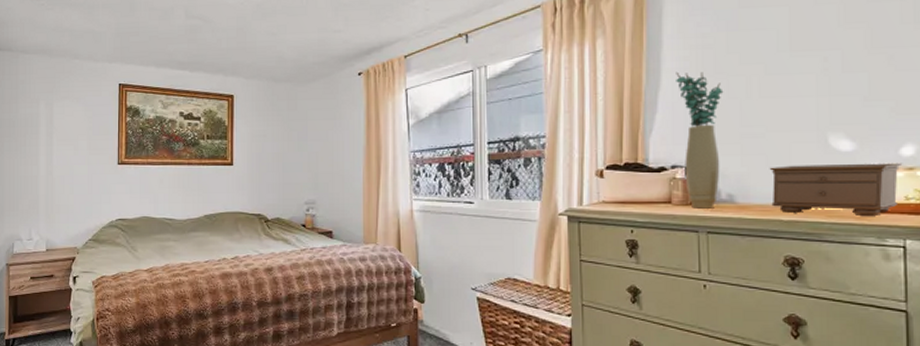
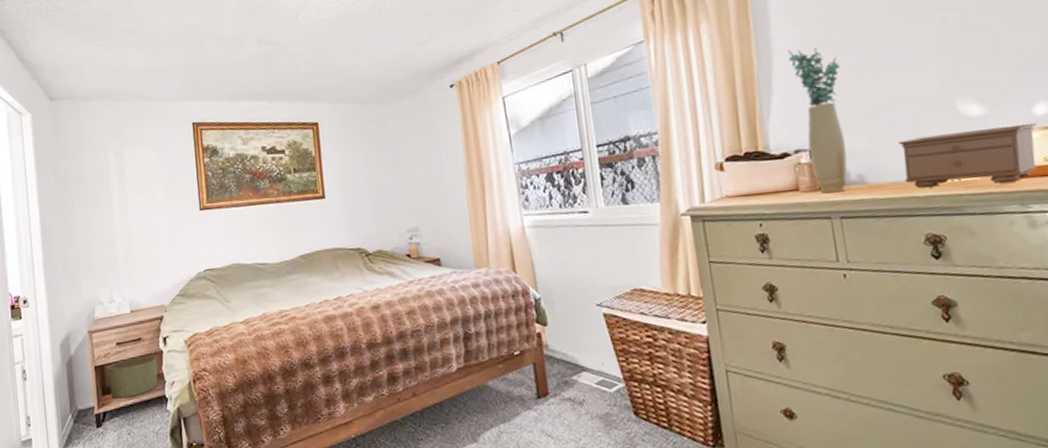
basket: none [18,291,67,328] -> present [104,354,158,399]

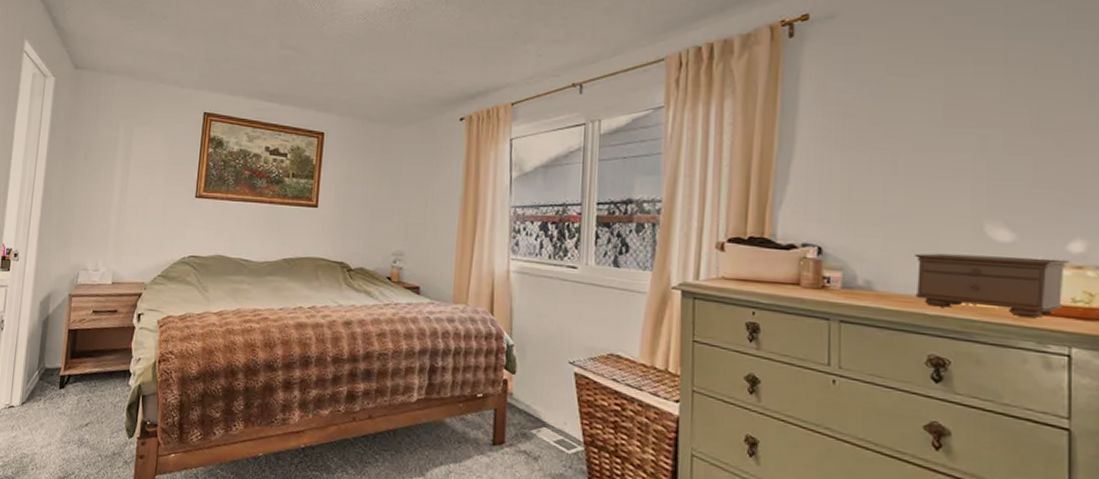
basket: present [104,354,158,399] -> none [78,327,130,366]
vase: present [788,47,848,194] -> none [812,140,866,295]

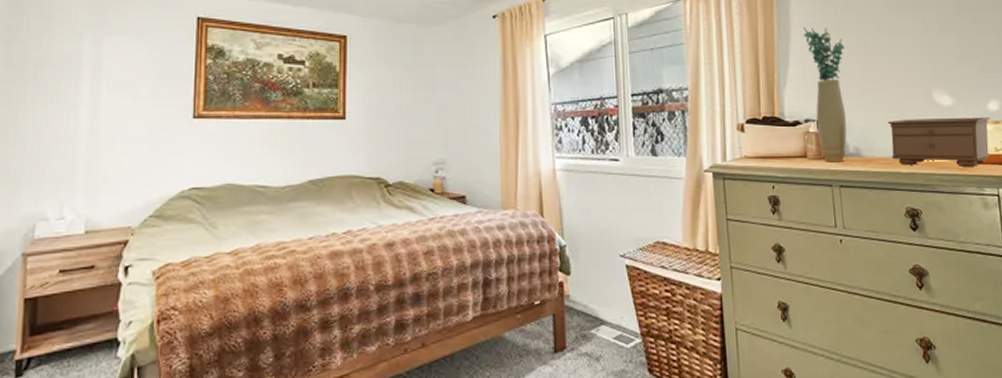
vase: none [812,140,866,295] -> present [803,26,847,163]

